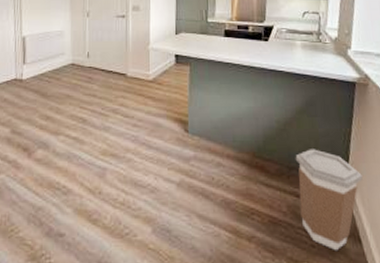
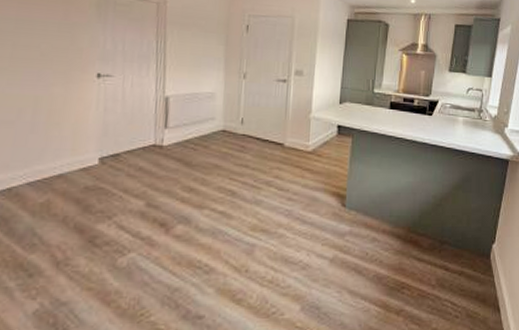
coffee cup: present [295,149,363,251] -> none [448,224,506,321]

